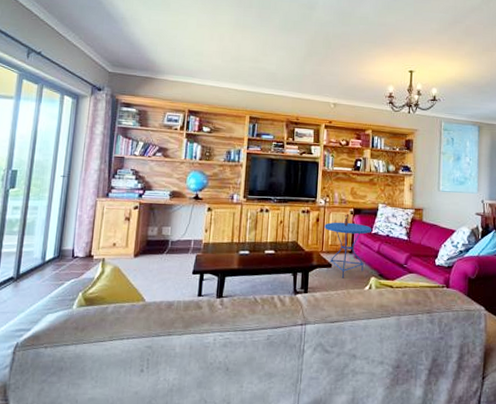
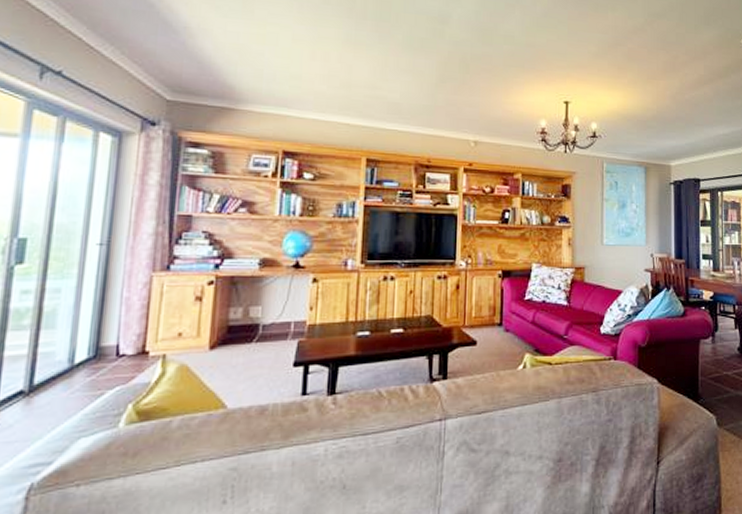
side table: present [324,214,373,278] -> none [466,278,526,358]

